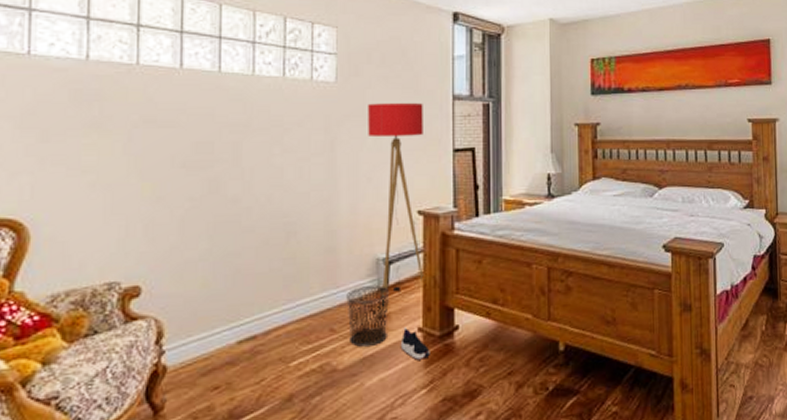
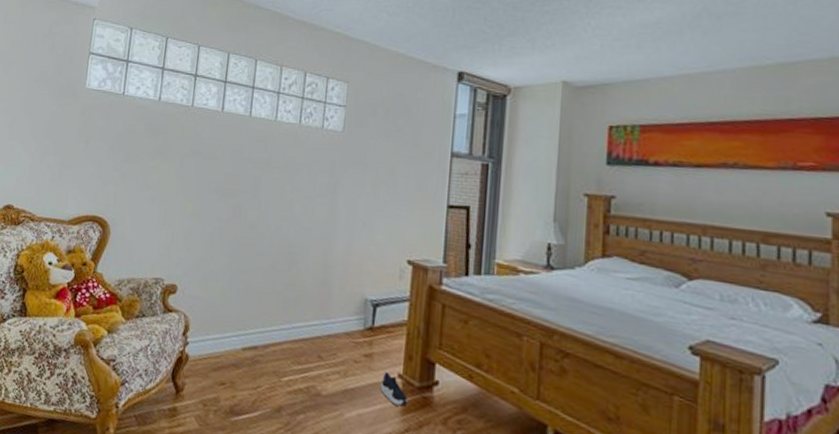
waste bin: present [346,285,390,348] -> none [334,322,375,381]
floor lamp: present [368,103,424,306] -> none [366,153,421,345]

